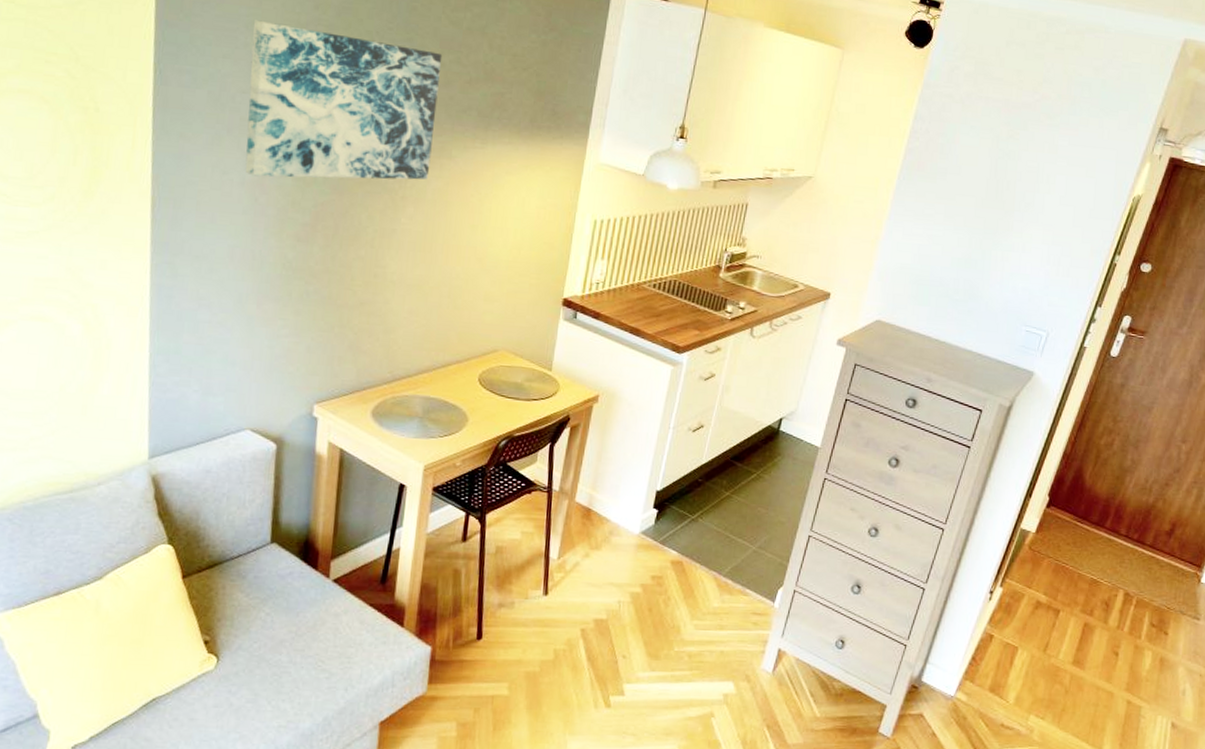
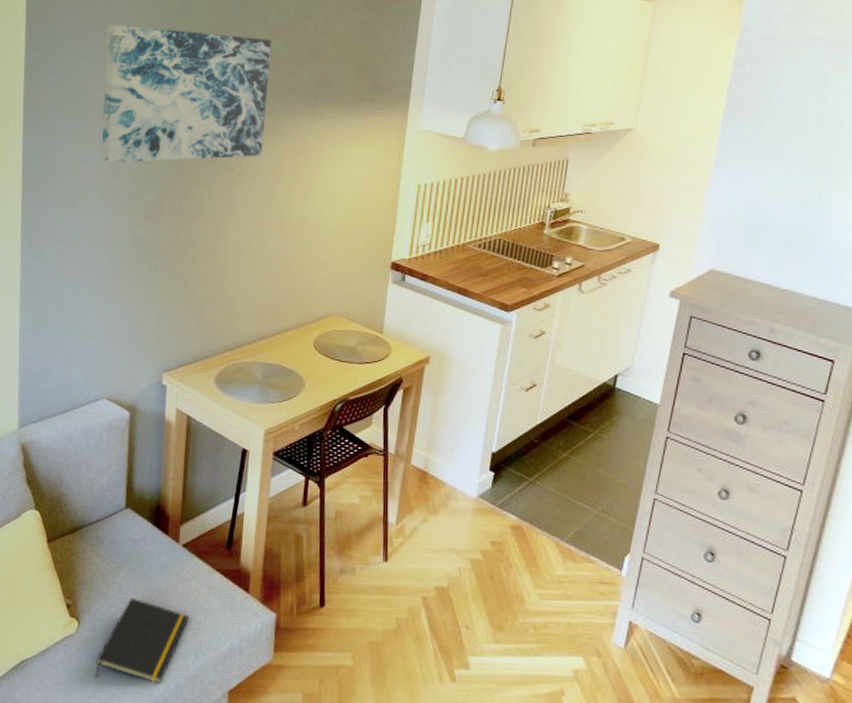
notepad: none [235,633,340,717] -> present [95,597,190,684]

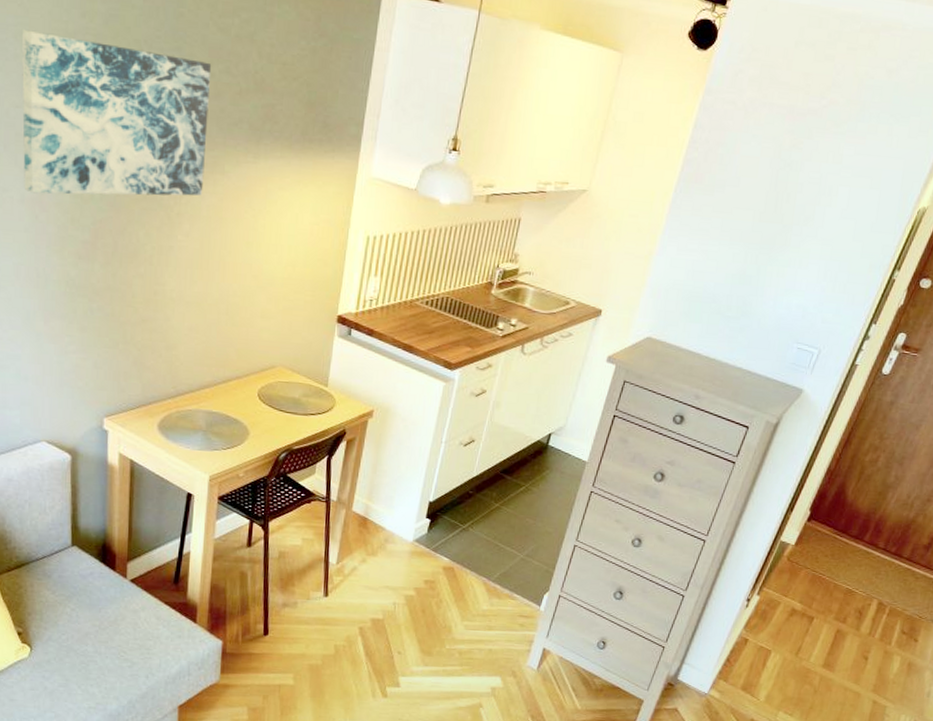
notepad: present [95,597,190,684] -> none [50,626,139,700]

